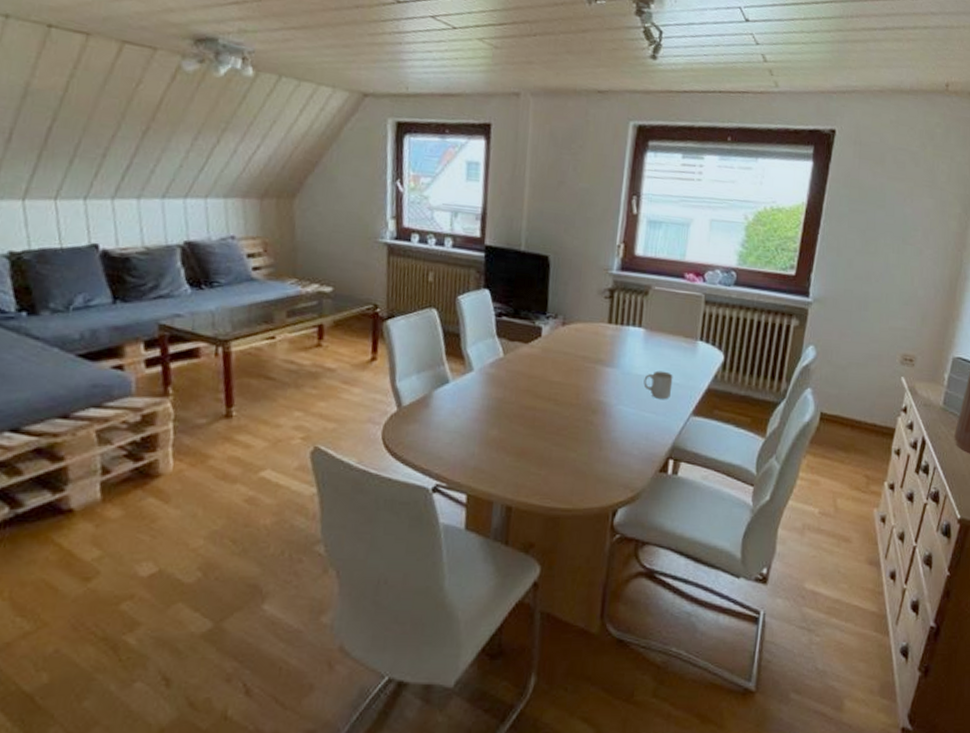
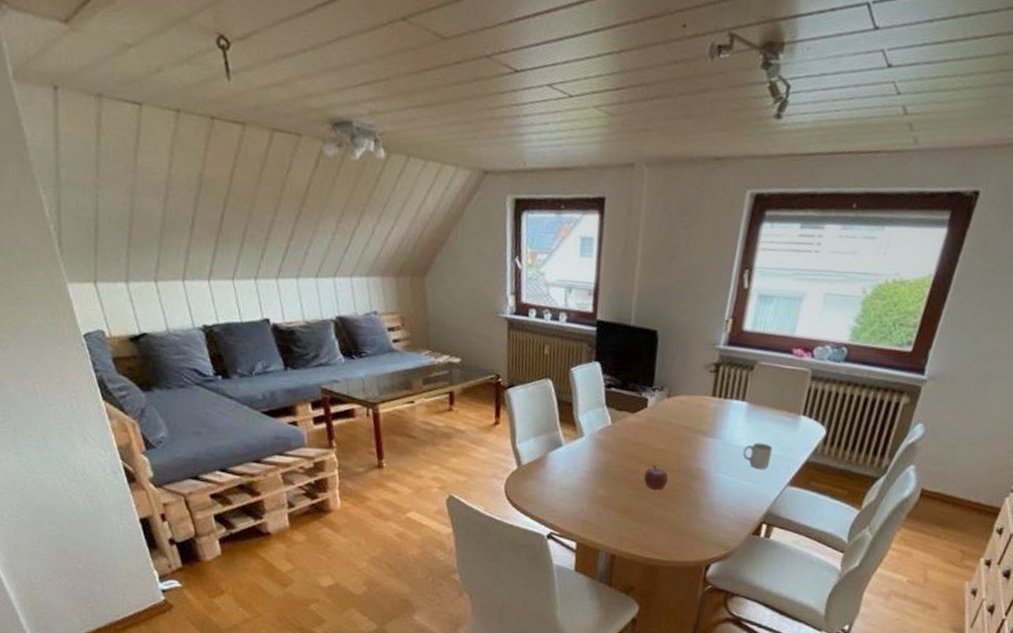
fruit: none [540,400,567,428] -> present [643,465,668,490]

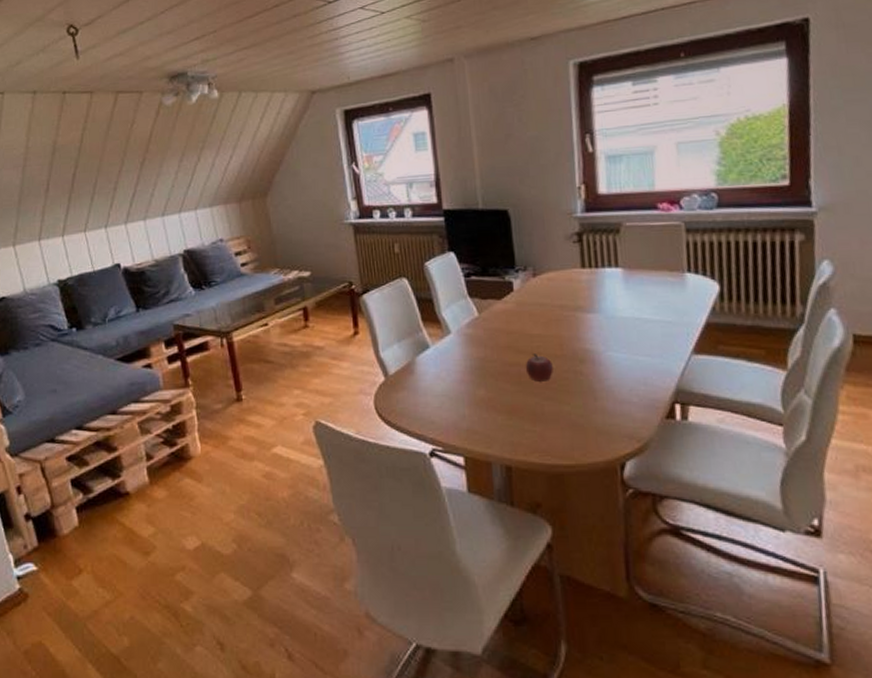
cup: present [743,442,773,470] -> none [631,310,665,341]

